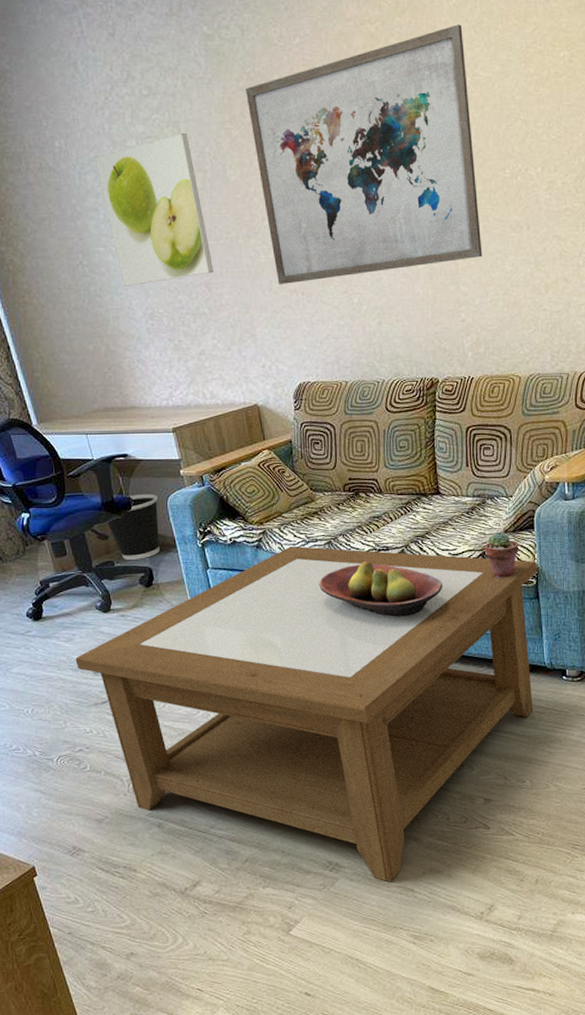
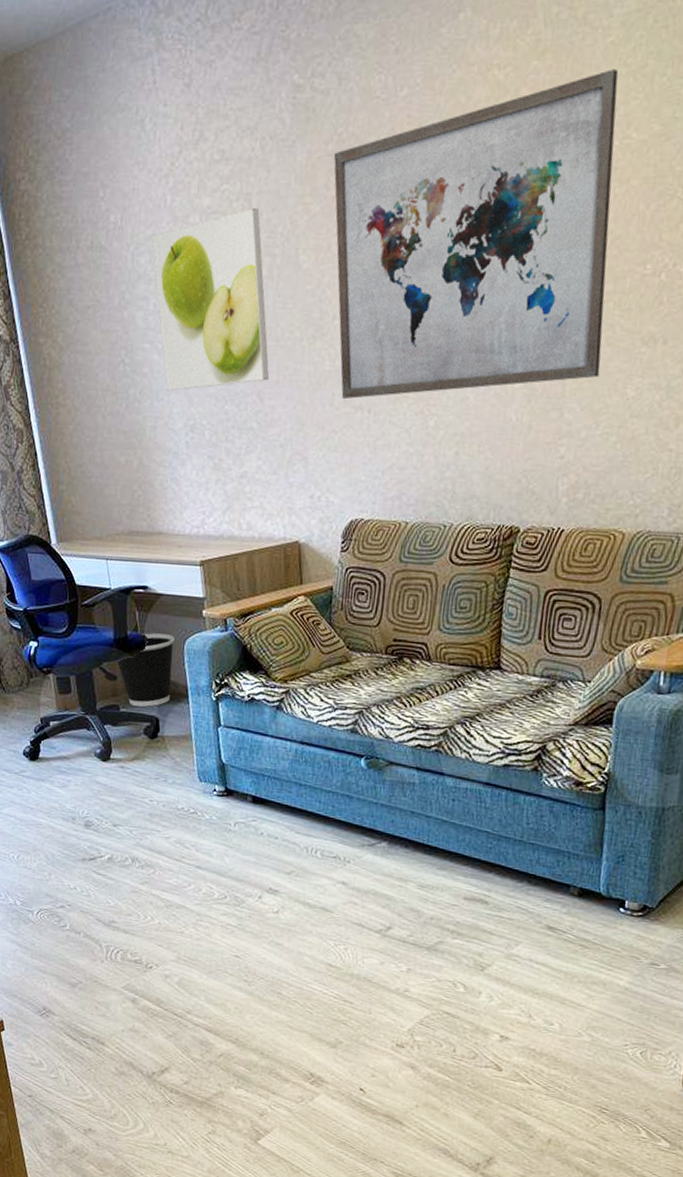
coffee table: present [75,545,538,882] -> none [67,711,610,1109]
fruit bowl: present [319,560,443,617] -> none [342,738,489,811]
potted succulent: present [485,531,519,578] -> none [546,722,589,780]

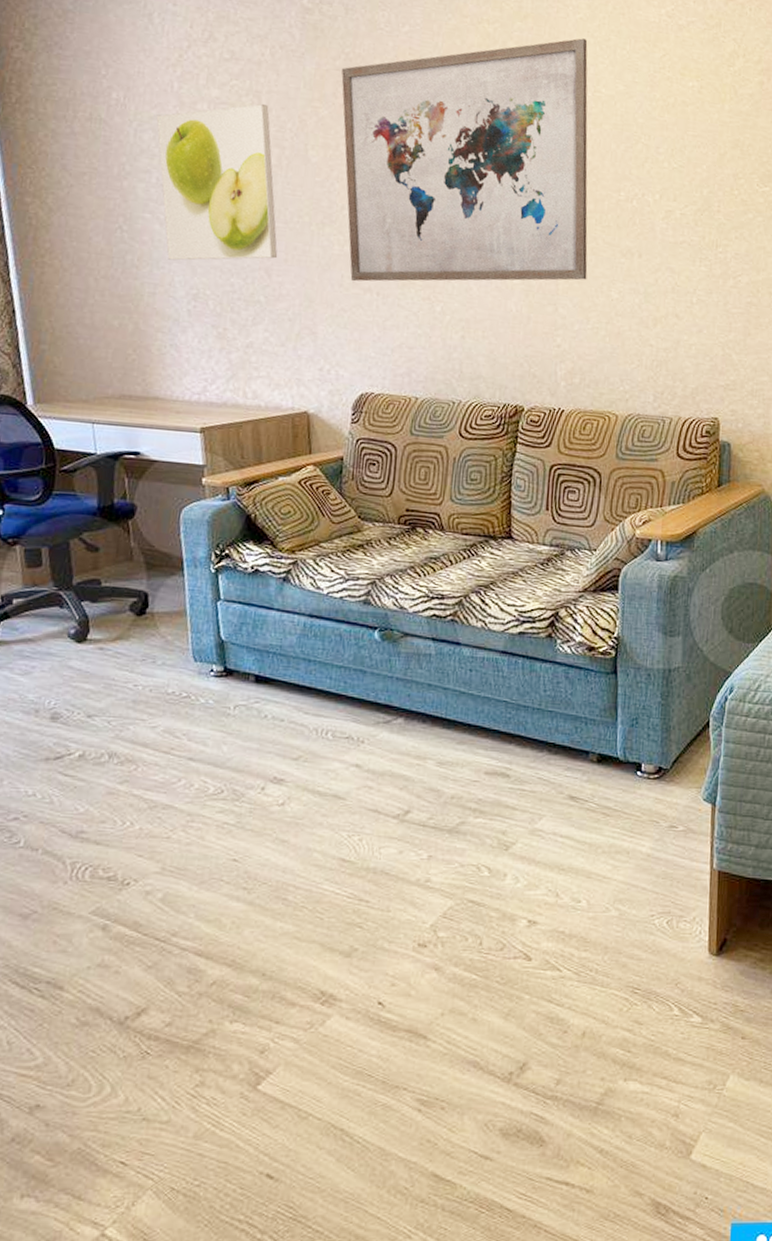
wastebasket: present [116,633,175,707] -> none [99,501,170,581]

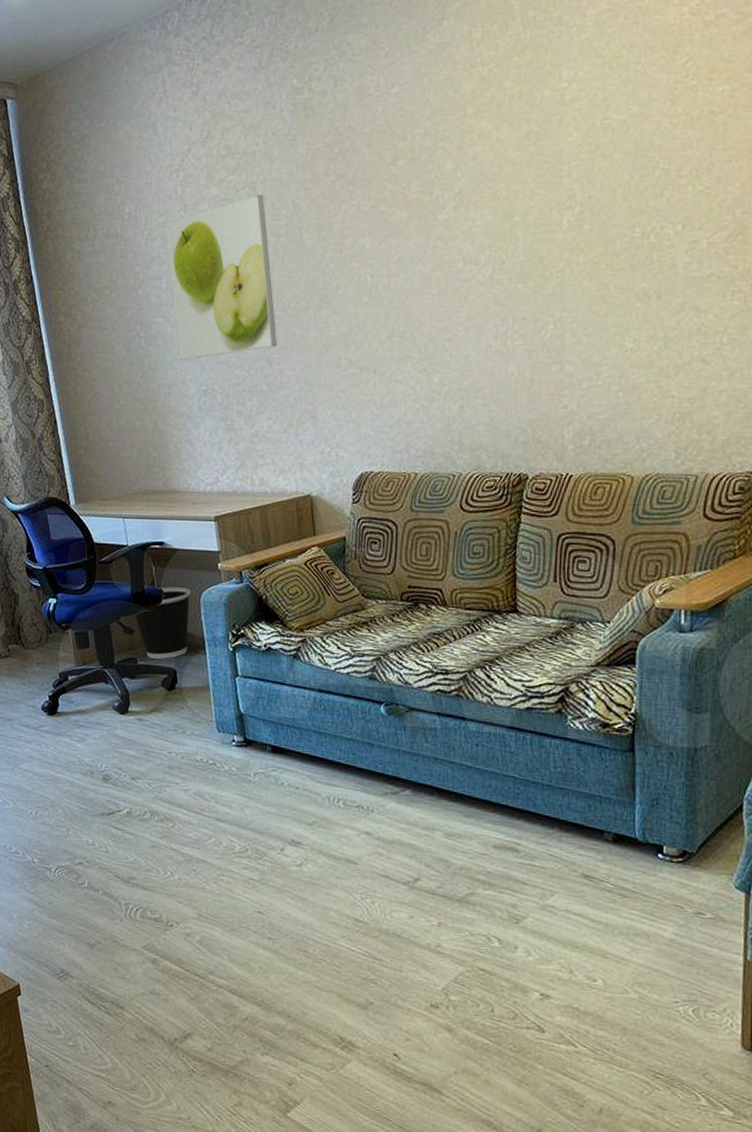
wastebasket: none [99,501,170,581] -> present [134,587,192,659]
wall art: present [341,38,588,282] -> none [332,61,597,362]

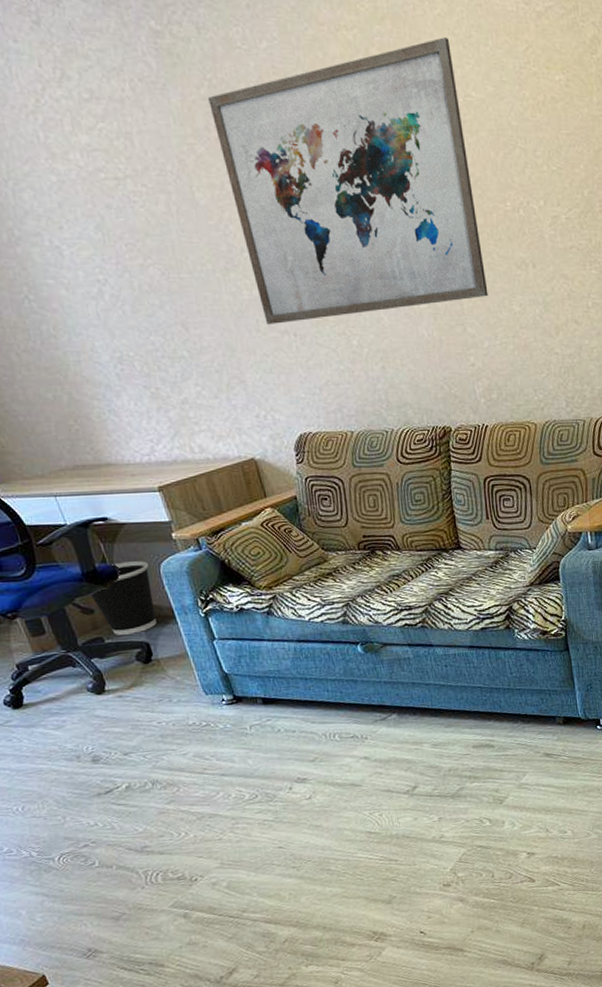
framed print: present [164,194,278,360] -> none [30,146,191,325]
wall art: none [332,61,597,362] -> present [208,37,489,325]

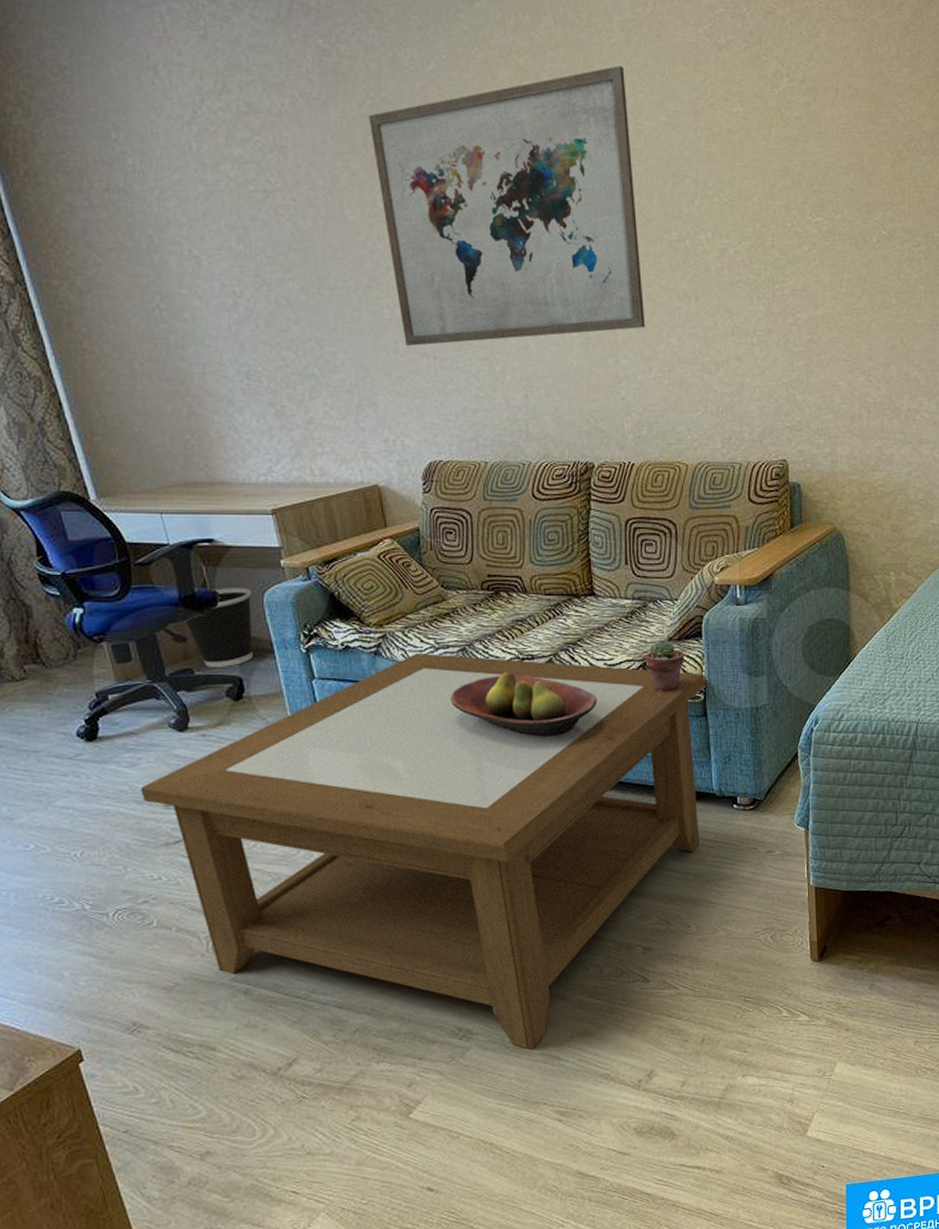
coffee table: none [68,610,570,945] -> present [140,652,706,1050]
fruit bowl: none [339,621,471,679] -> present [450,671,597,737]
potted succulent: none [511,585,546,632] -> present [646,639,684,693]

